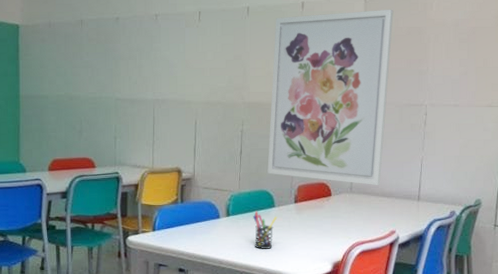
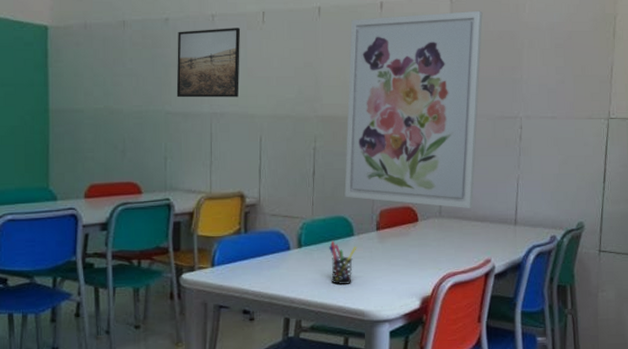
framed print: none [125,26,180,86] -> present [176,28,241,98]

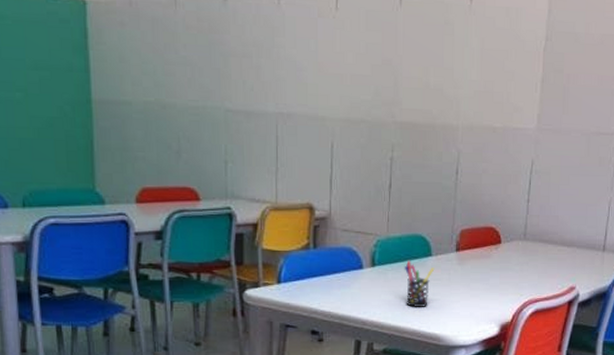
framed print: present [176,28,241,98] -> none [237,13,311,96]
wall art: present [344,10,483,209] -> none [423,8,584,233]

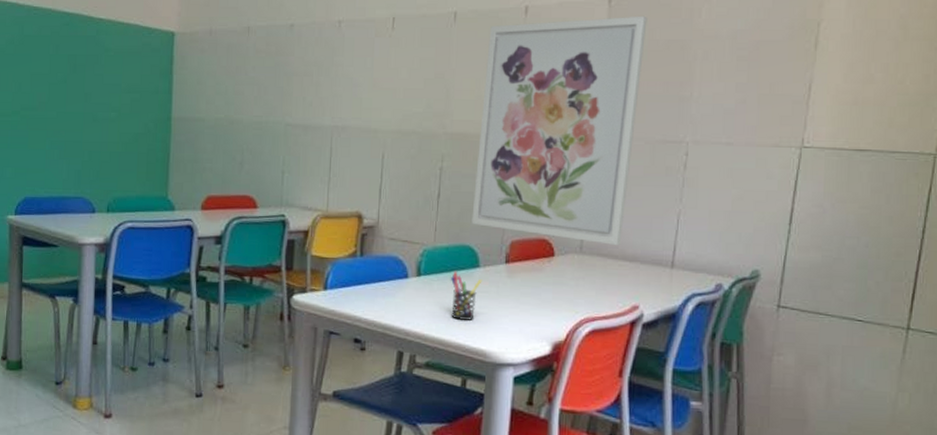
wall art: none [423,8,584,233] -> present [471,15,647,246]

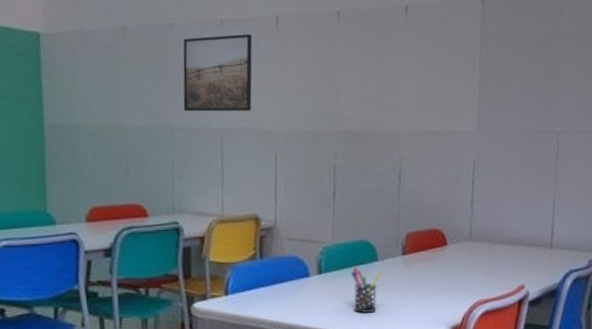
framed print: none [297,35,369,110] -> present [183,34,253,112]
wall art: present [471,15,647,246] -> none [367,14,517,232]

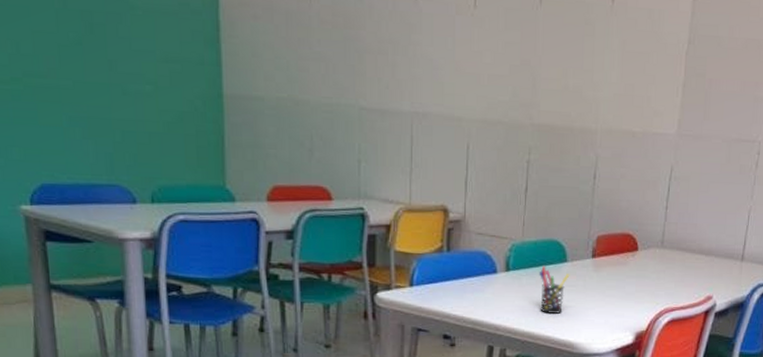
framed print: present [183,34,253,112] -> none [372,10,449,96]

